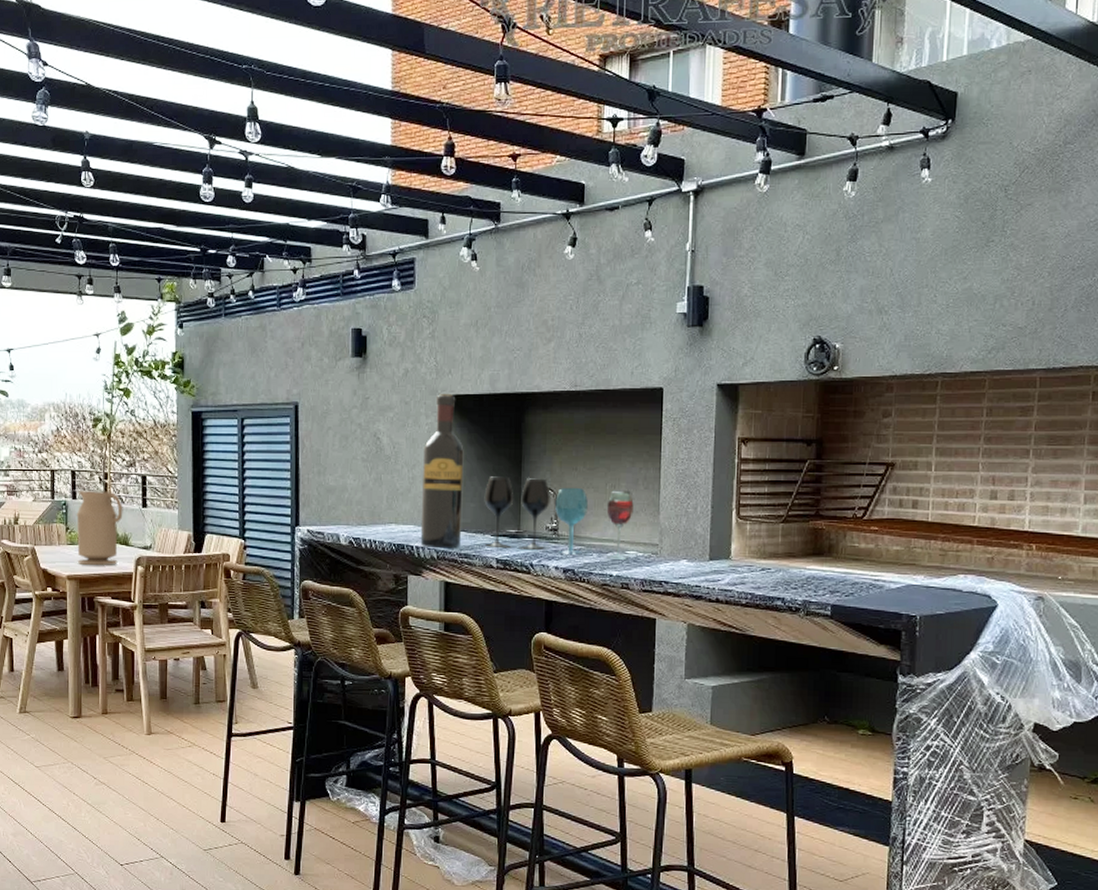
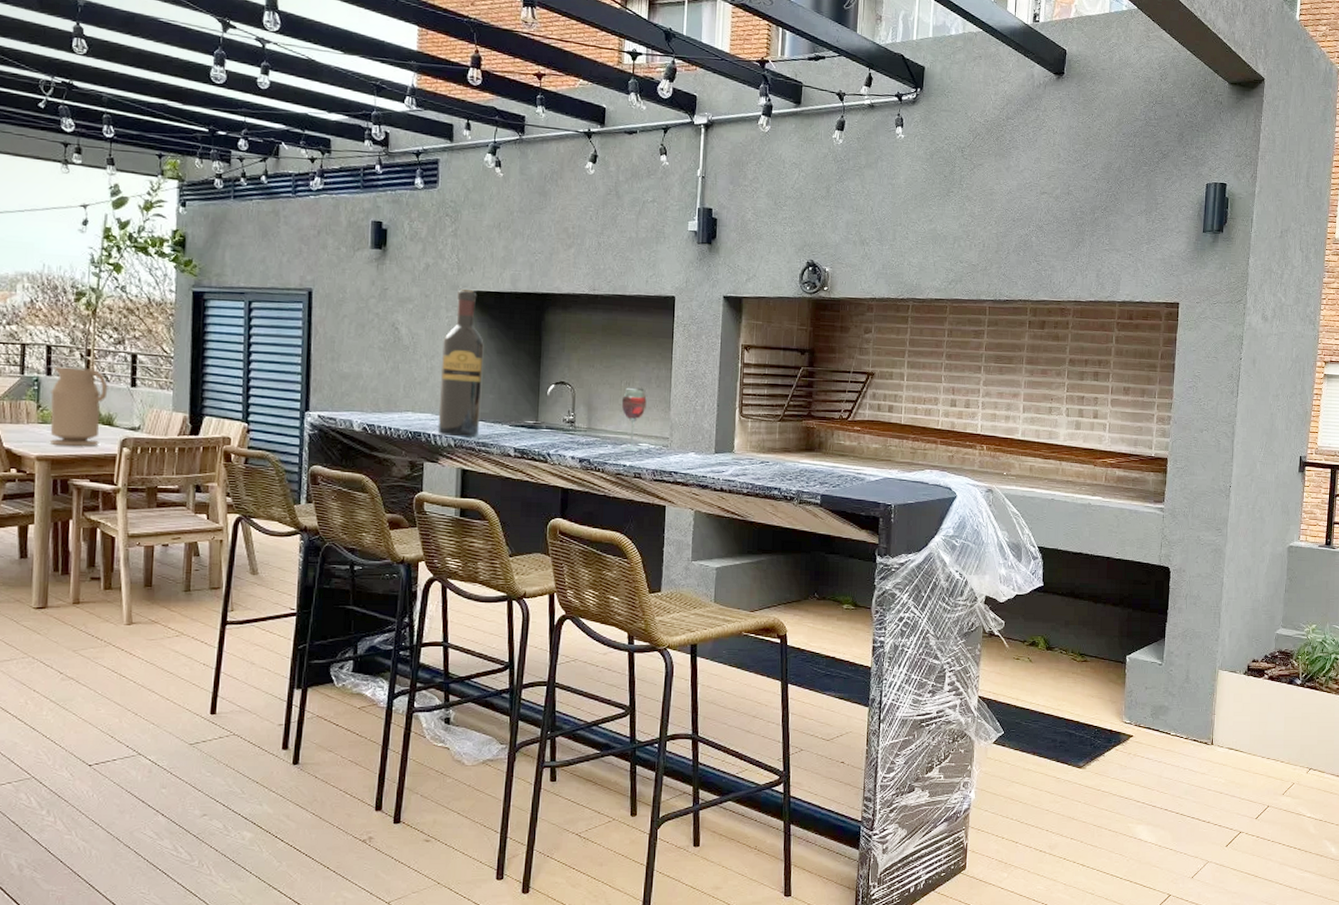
wine glass: present [483,476,550,550] -> none [501,370,568,440]
wine glass: present [554,487,589,556] -> none [571,382,605,447]

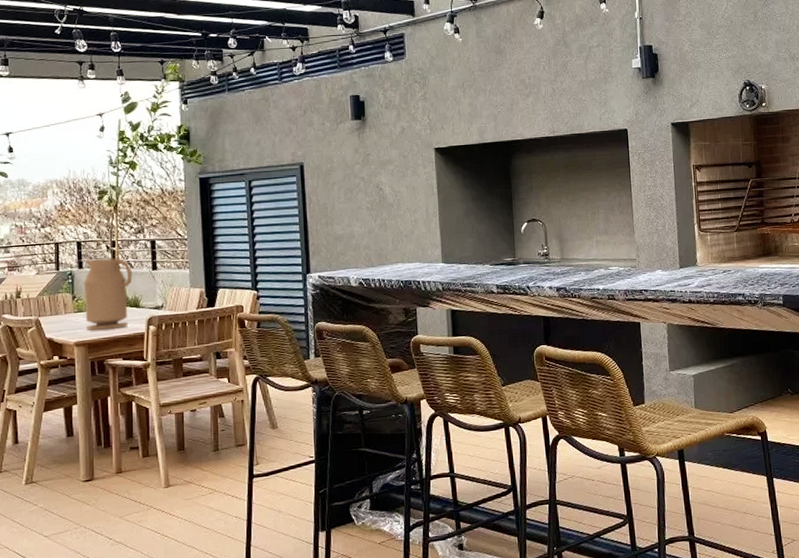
wine bottle: present [437,289,484,437] -> none [423,146,463,281]
wineglass: present [620,387,647,451] -> none [589,216,613,276]

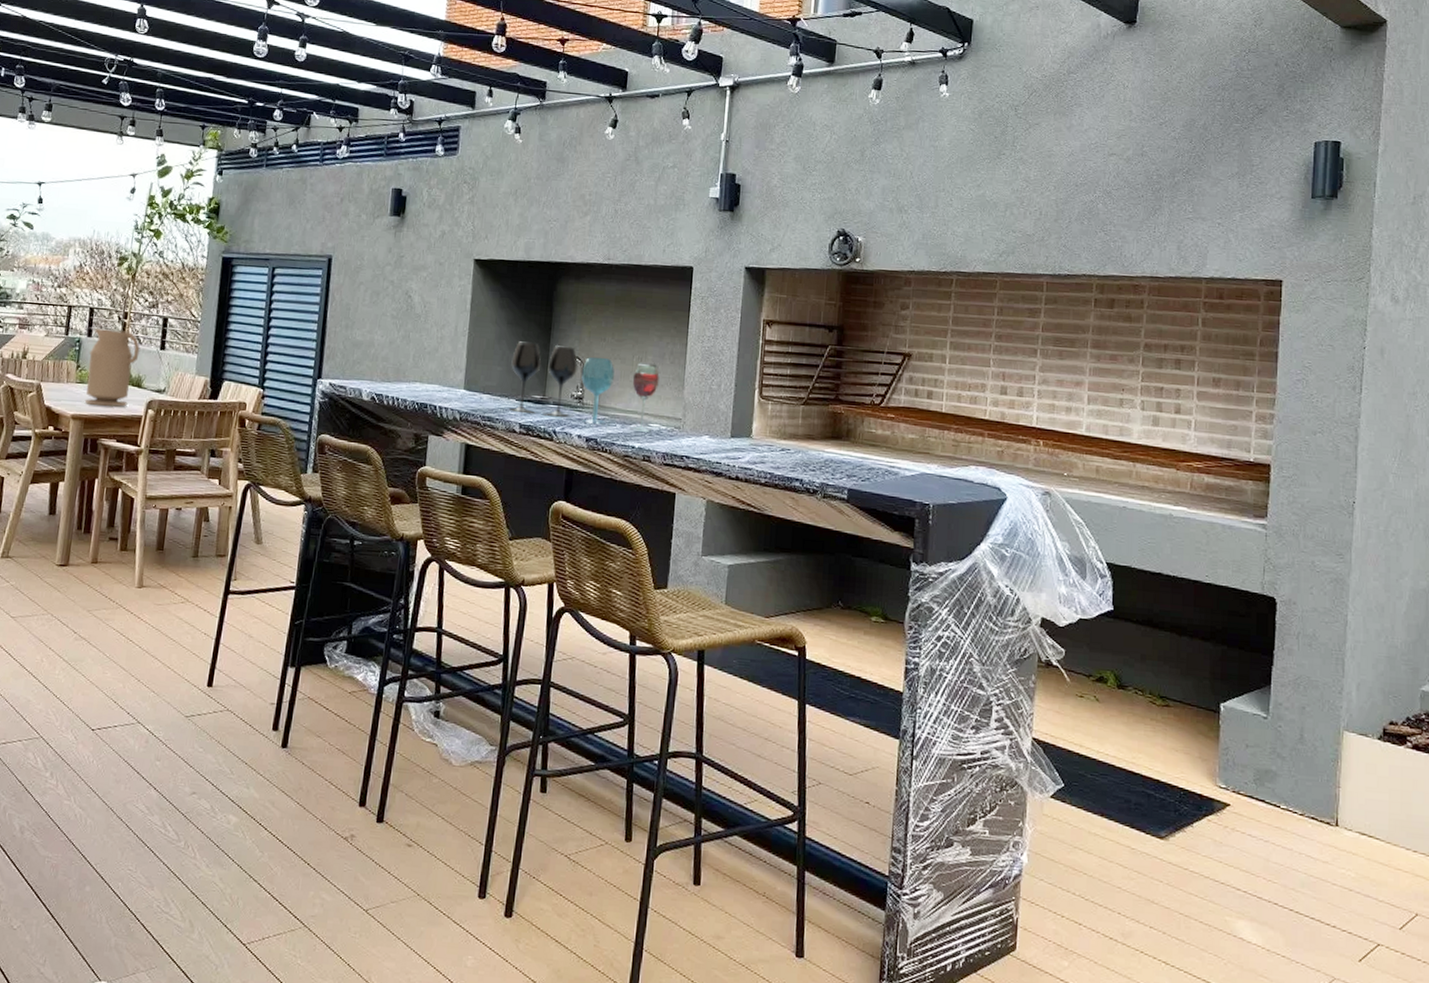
wine glass: none [481,212,542,276] -> present [507,341,578,418]
wine glass: none [543,217,574,276] -> present [580,357,615,425]
wineglass: none [589,216,613,276] -> present [630,363,659,432]

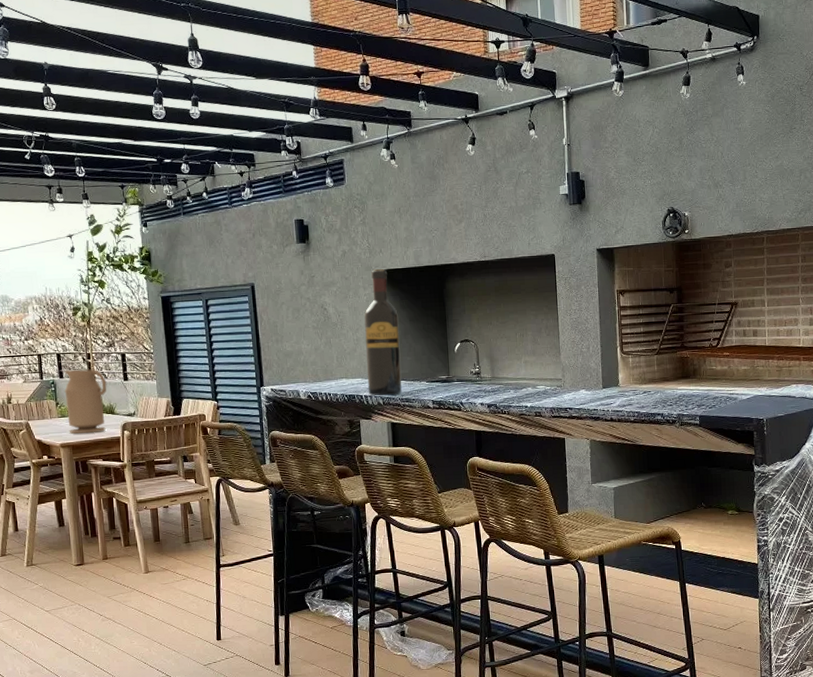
wine bottle: none [443,258,495,410] -> present [364,269,402,396]
wine glass: present [507,341,578,418] -> none [418,333,474,392]
wine glass: present [580,357,615,425] -> none [475,338,504,394]
wineglass: present [630,363,659,432] -> none [518,338,540,394]

